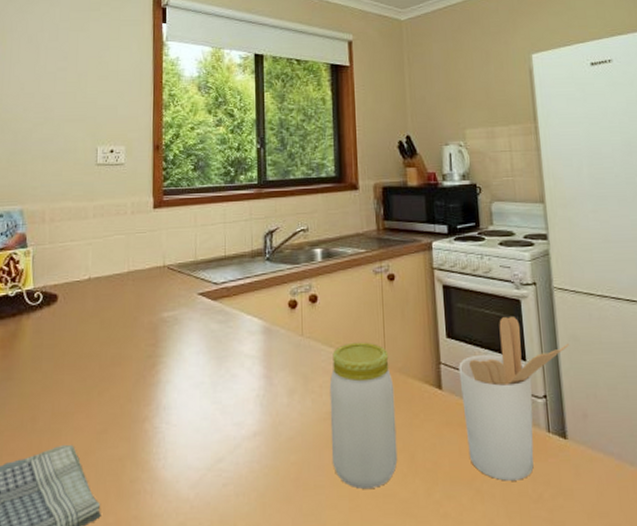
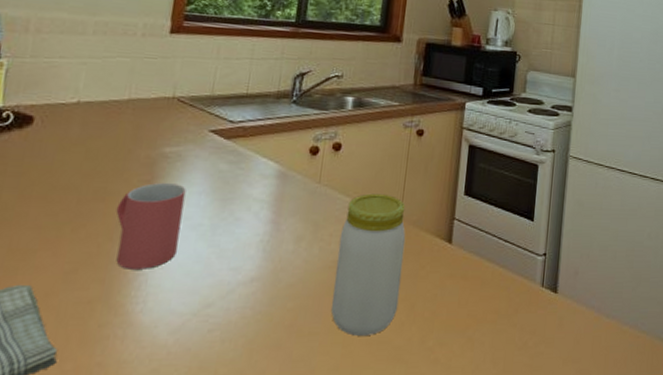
mug: none [131,345,186,428] -> present [116,183,186,269]
utensil holder: present [459,315,569,481] -> none [467,179,574,330]

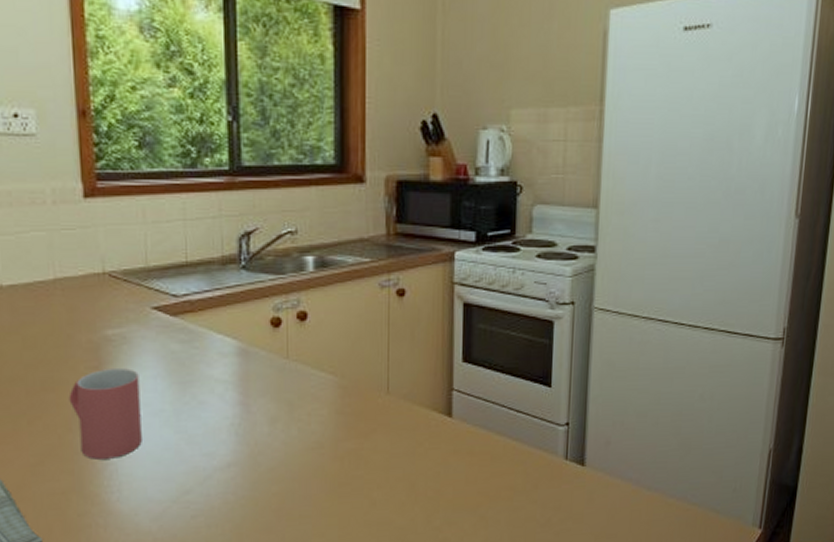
jar: present [330,193,406,336] -> none [319,366,397,518]

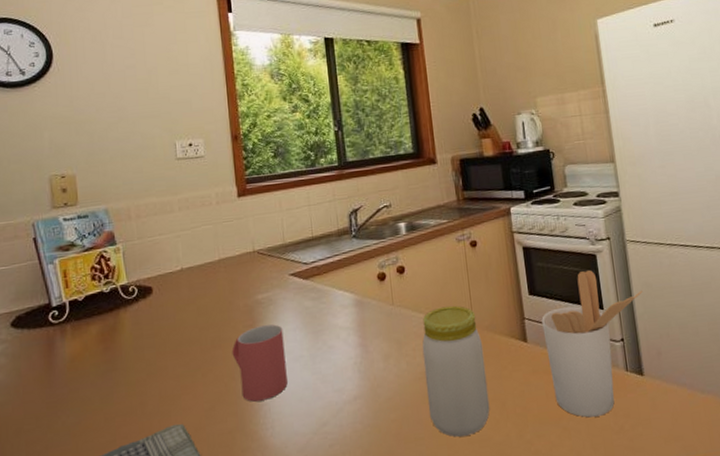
jar: none [319,366,397,518] -> present [422,305,490,437]
utensil holder: none [473,338,602,507] -> present [541,269,643,418]

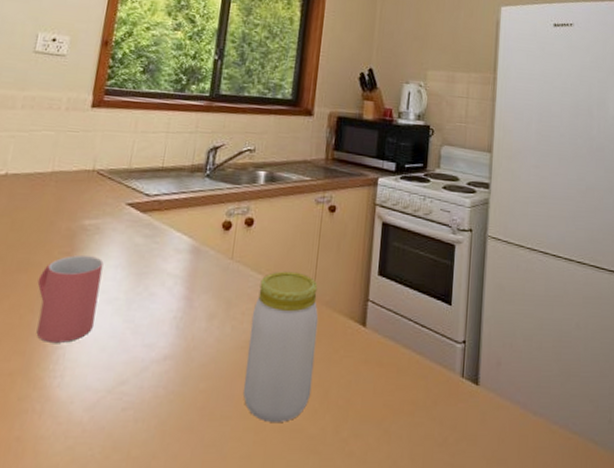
utensil holder: present [541,269,643,418] -> none [382,259,494,423]

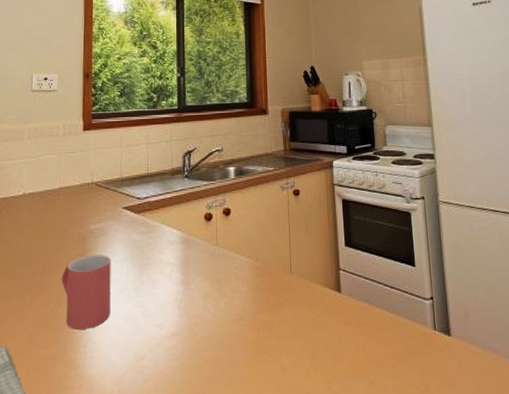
jar: present [242,271,319,422] -> none [240,250,301,383]

